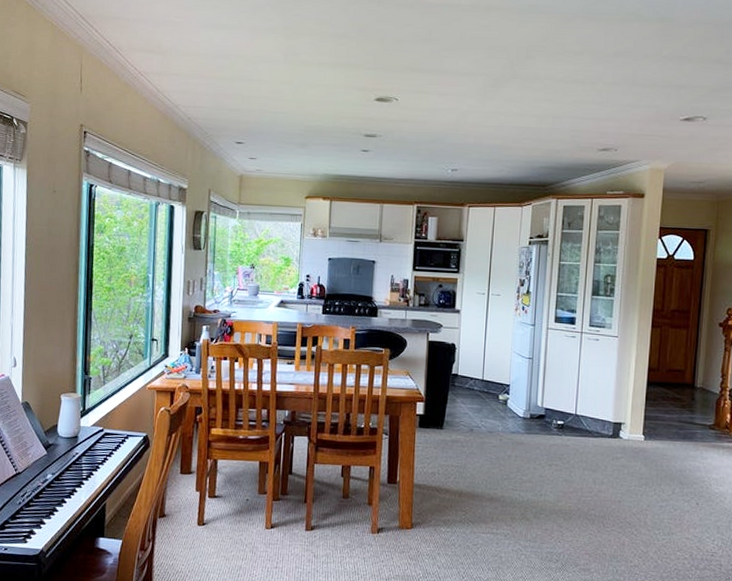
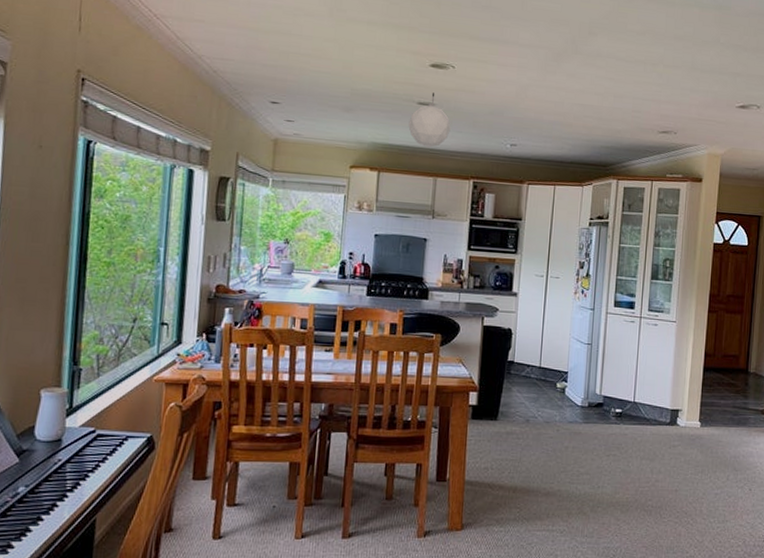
pendant lamp: none [356,125,395,176] -> present [408,92,451,148]

